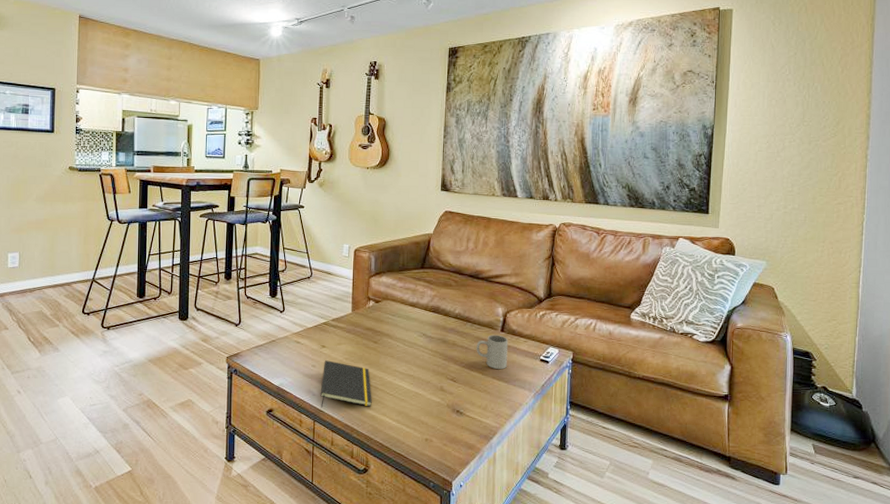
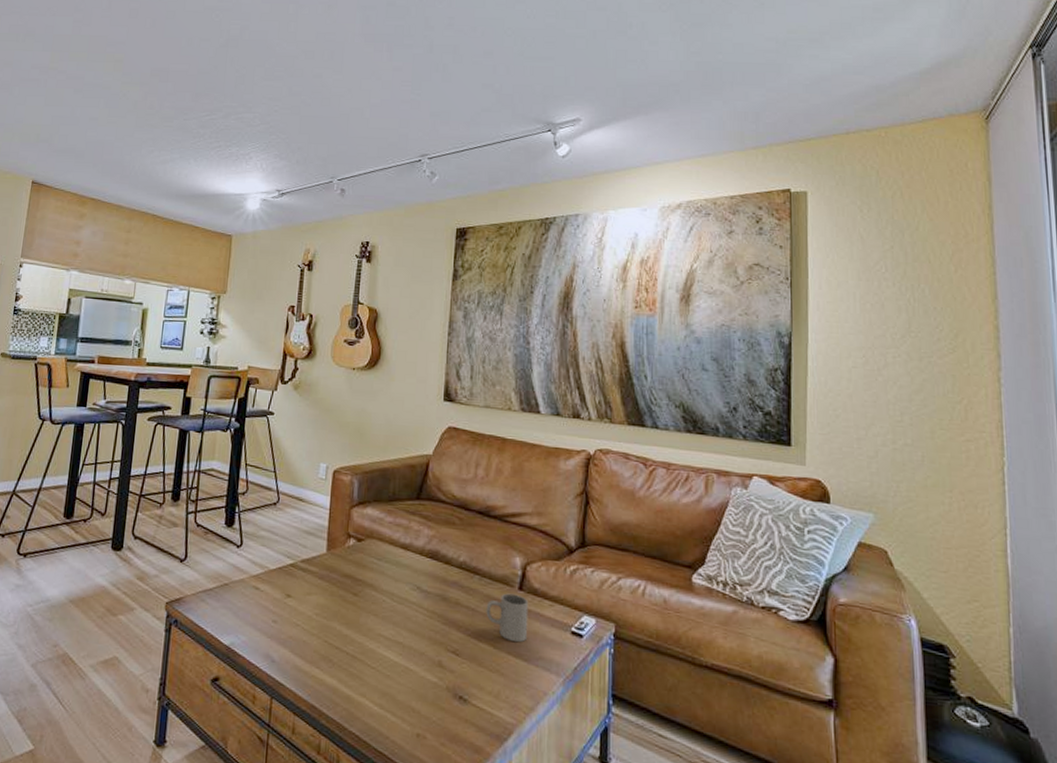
notepad: present [320,360,372,408] -> none [281,615,348,683]

